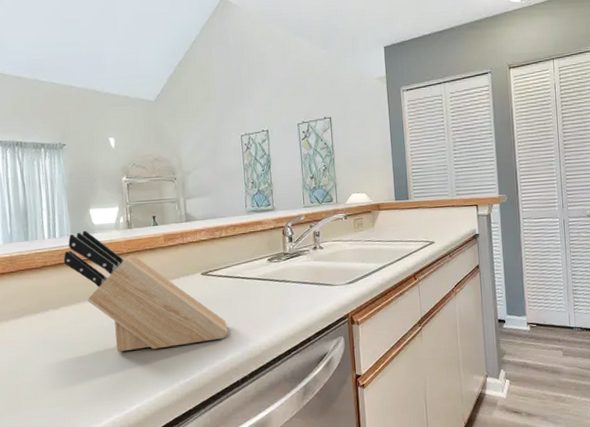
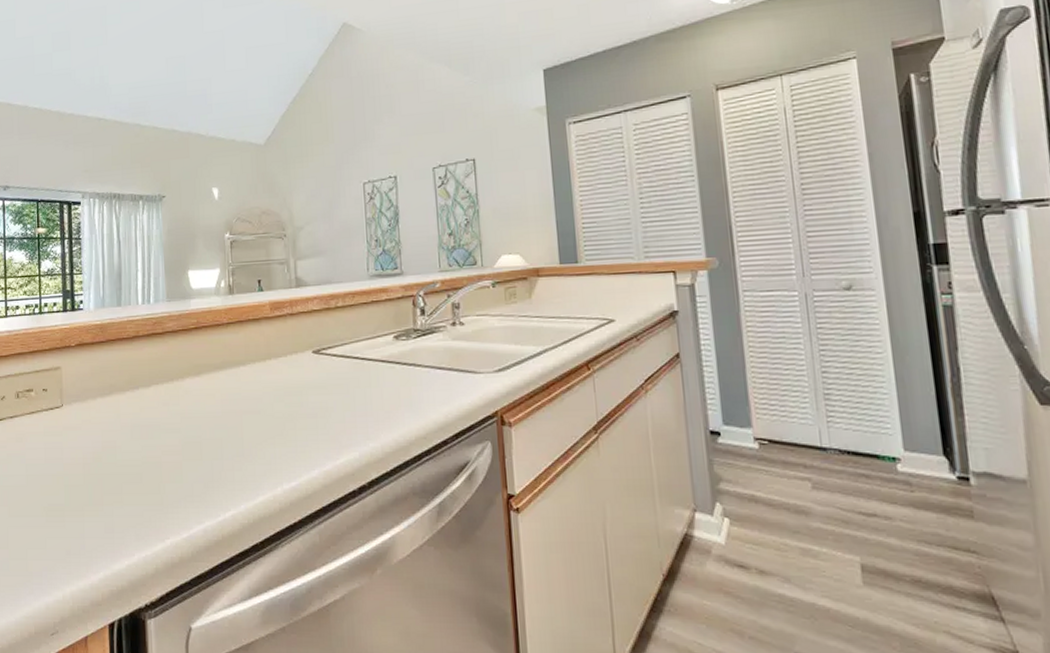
knife block: present [63,230,229,352] -> none [157,295,345,444]

